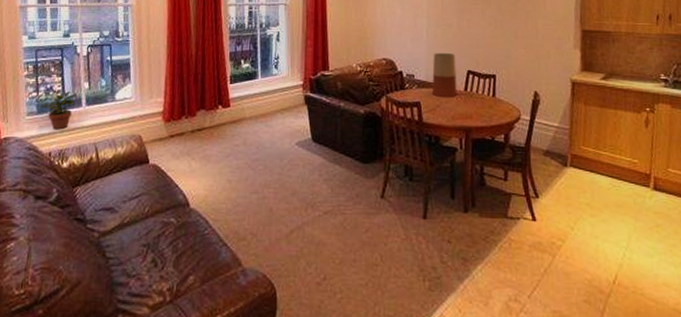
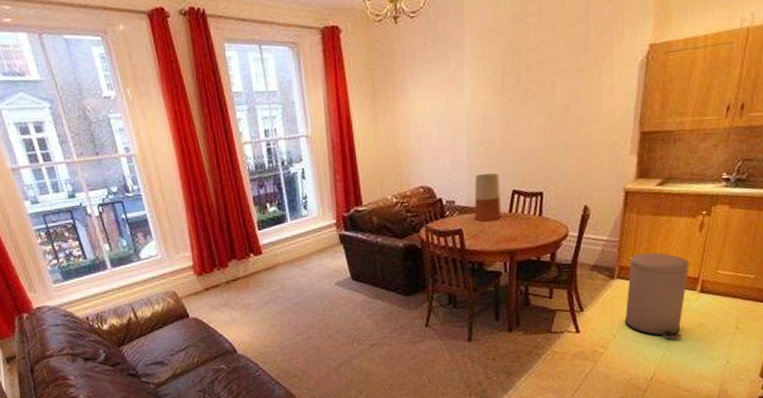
potted plant: present [40,91,76,130] -> none [65,255,99,295]
pedal bin: none [580,144,641,238] -> present [624,252,689,340]

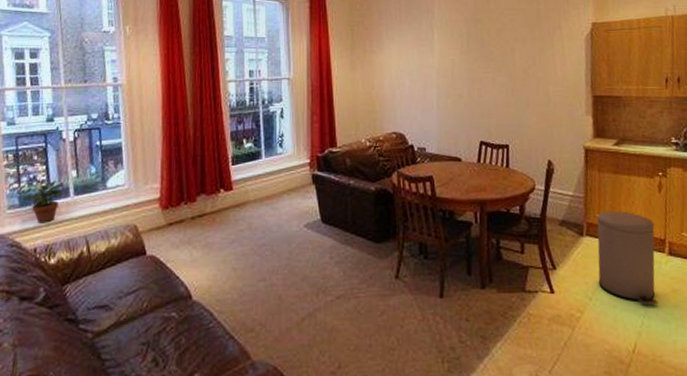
potted plant: none [65,255,99,295] -> present [23,181,63,223]
vase: present [474,172,501,223] -> none [444,123,471,171]

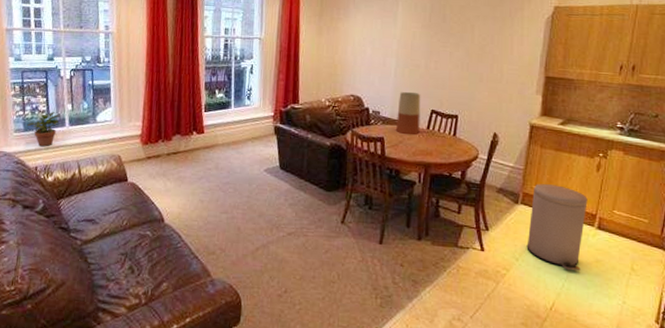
vase: none [444,123,471,171] -> present [396,91,421,136]

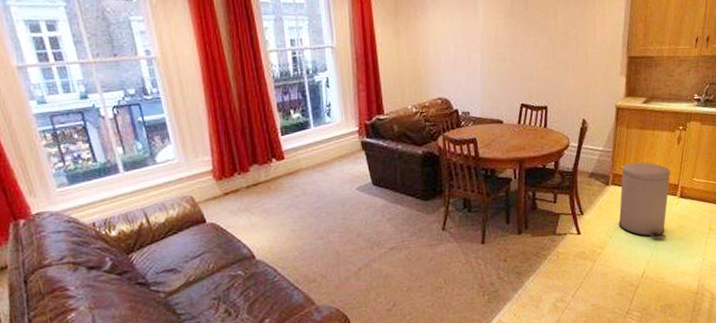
potted plant: present [27,112,60,147] -> none [71,158,111,200]
vase: present [396,91,421,136] -> none [487,87,511,133]

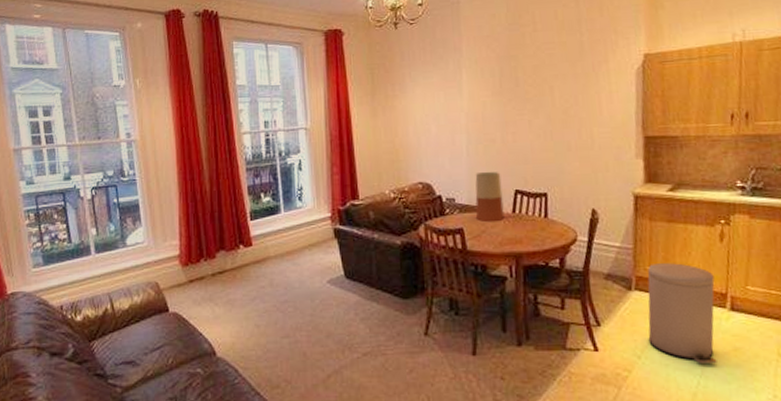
vase: none [487,87,511,133] -> present [475,171,505,223]

